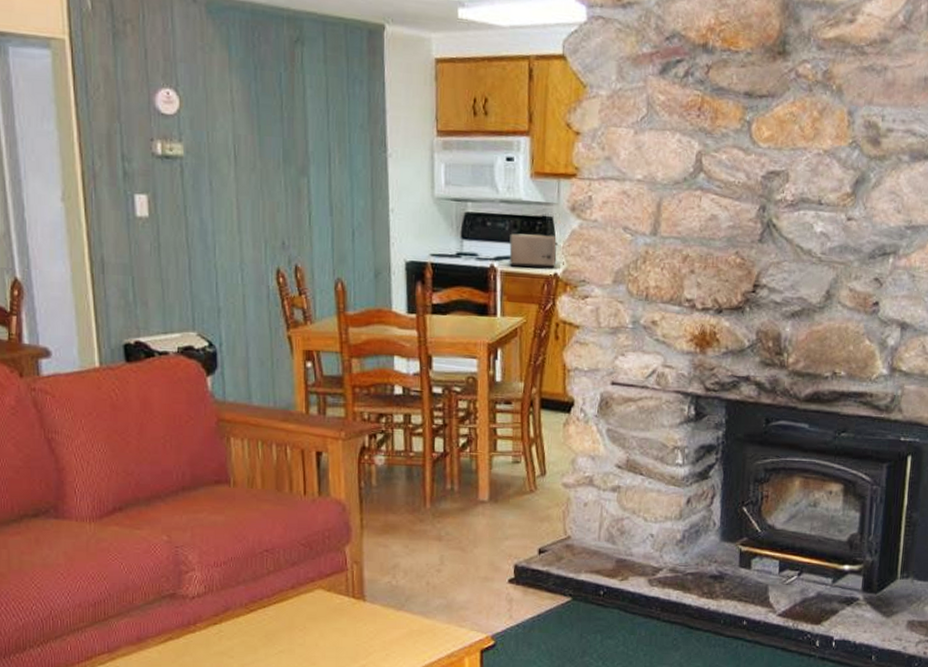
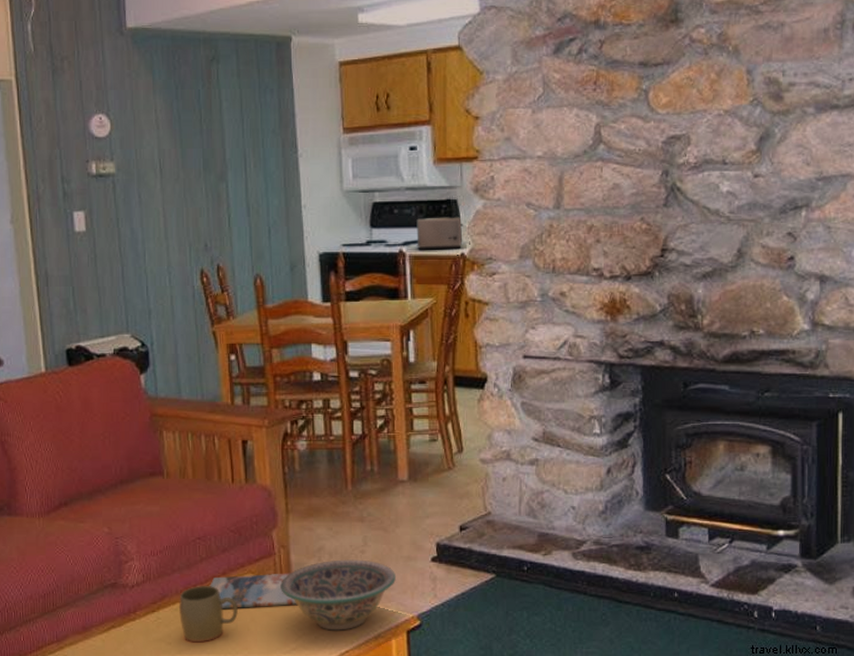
mug: none [242,599,306,656] -> present [178,586,238,642]
magazine: none [277,589,369,623] -> present [210,573,297,608]
decorative bowl: none [352,577,473,649] -> present [280,559,397,631]

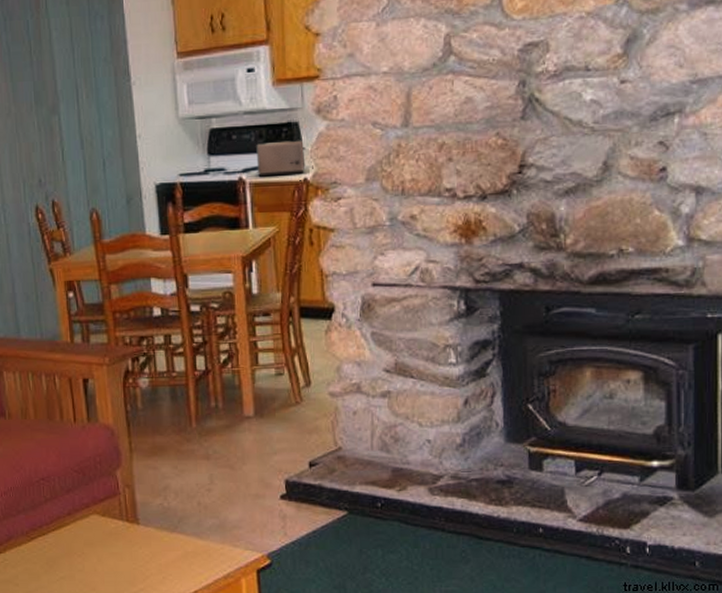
mug: present [178,586,238,642] -> none [24,527,84,583]
magazine: present [210,573,297,608] -> none [55,512,144,549]
decorative bowl: present [280,559,397,631] -> none [126,498,245,571]

